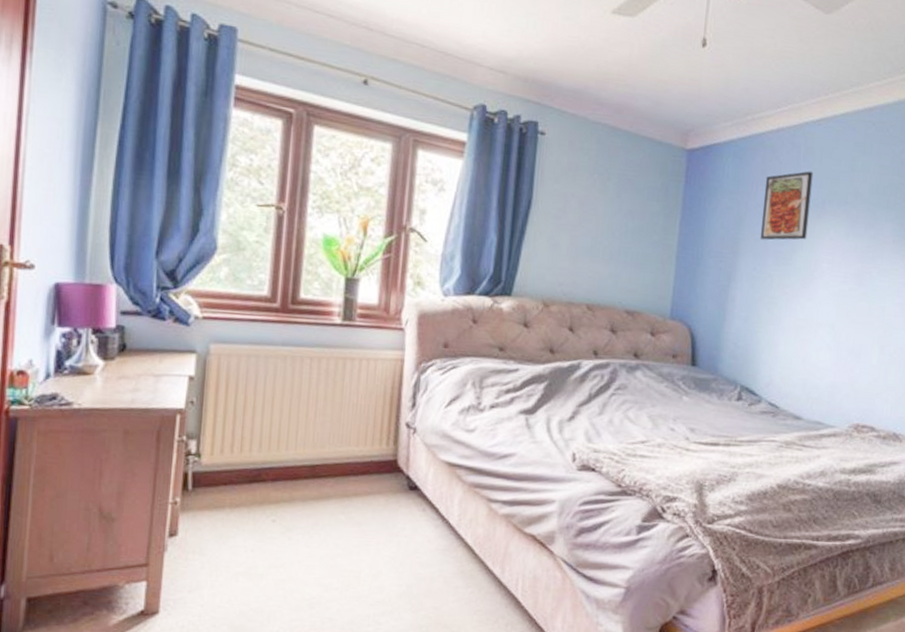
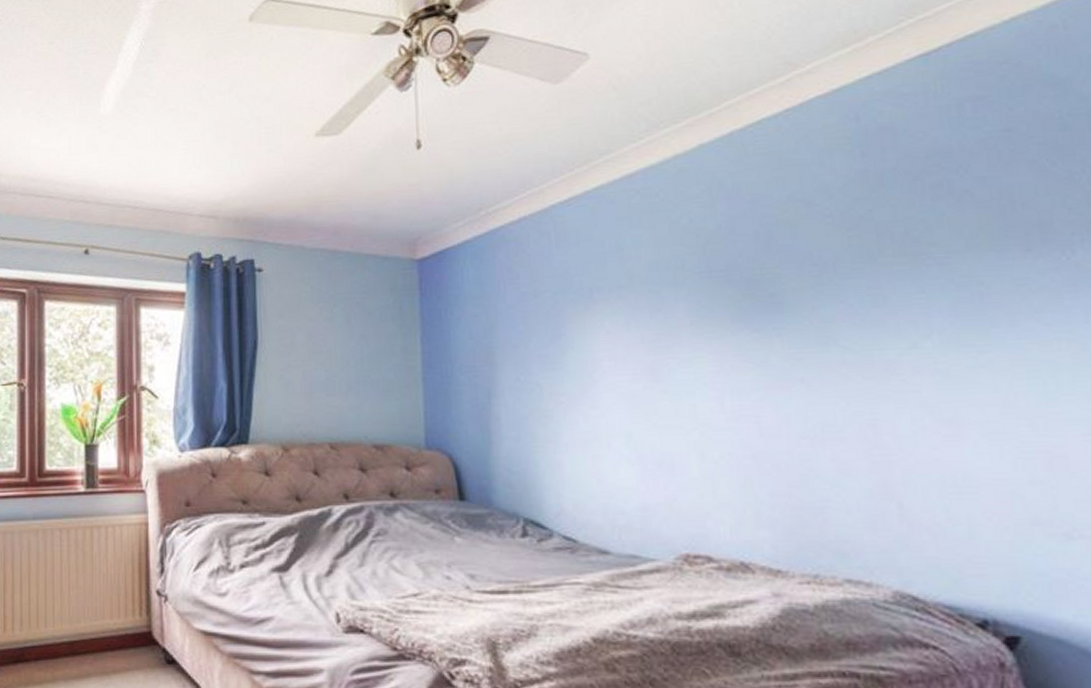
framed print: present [760,171,814,240] -> none [514,258,577,345]

